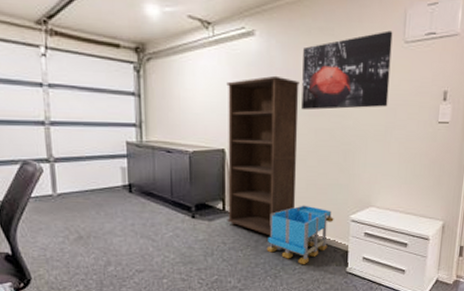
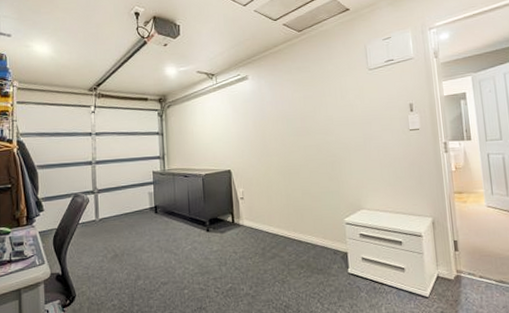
bookcase: present [226,75,300,237] -> none [229,107,295,244]
storage bin: present [266,205,334,264] -> none [273,212,330,268]
wall art: present [302,30,393,110] -> none [287,62,363,132]

